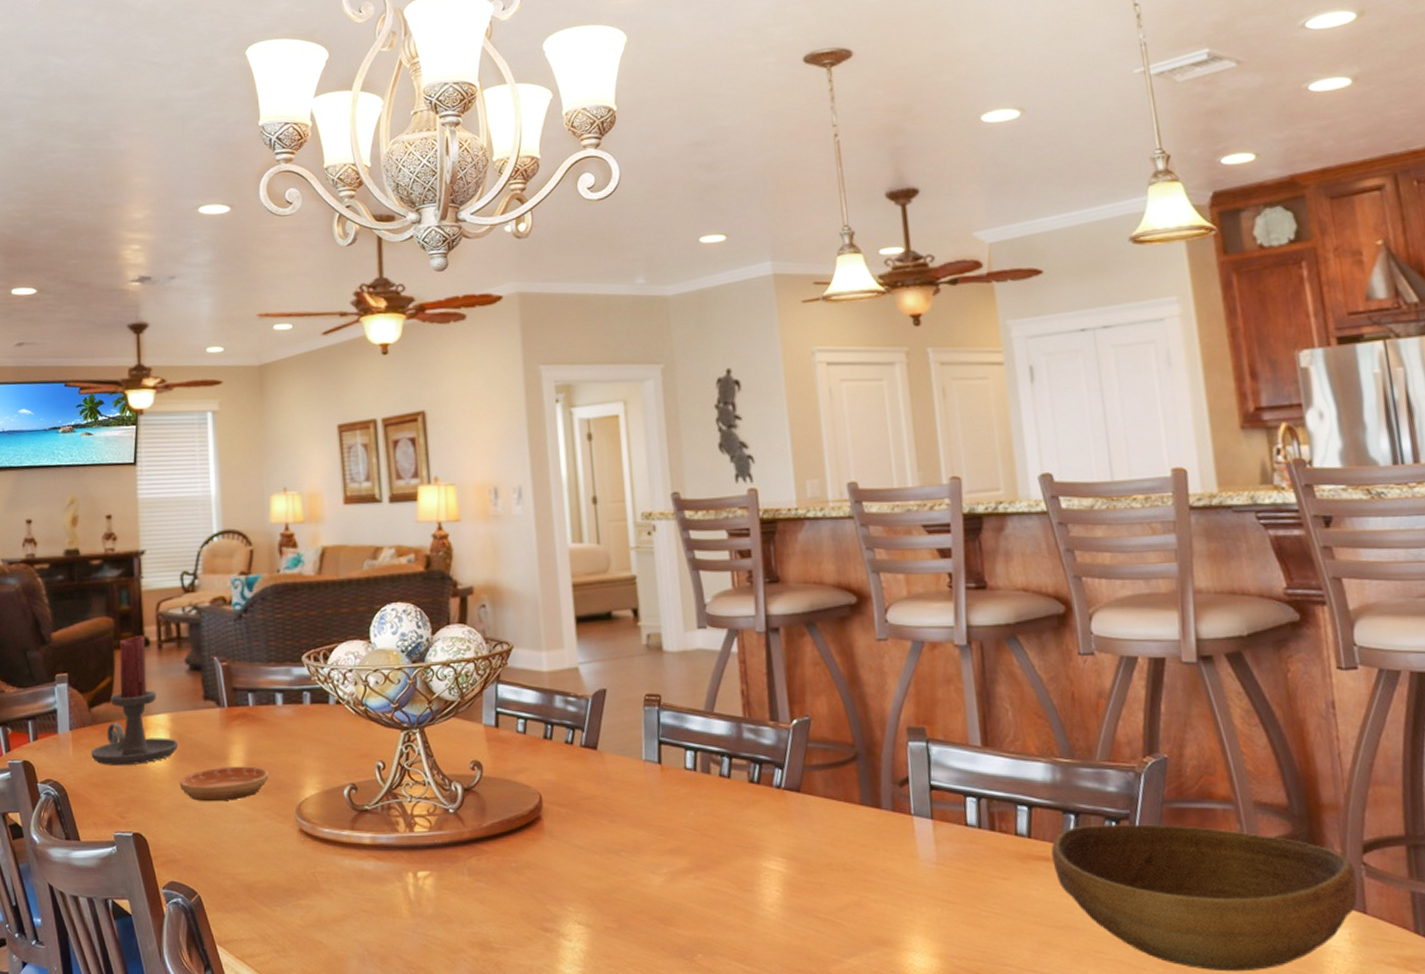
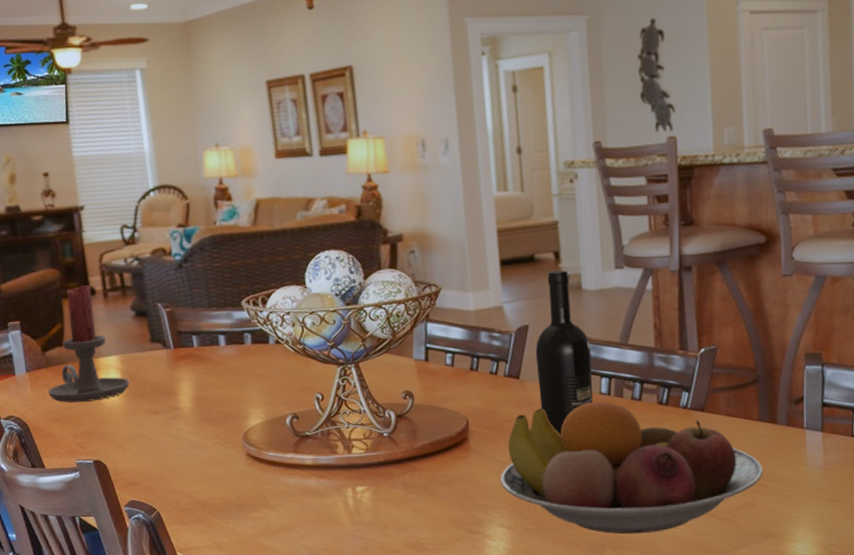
saucer: present [179,766,269,802] -> none [133,400,216,432]
fruit bowl: none [576,777,869,937] -> present [500,401,763,535]
wine bottle: none [613,629,678,817] -> present [535,270,593,436]

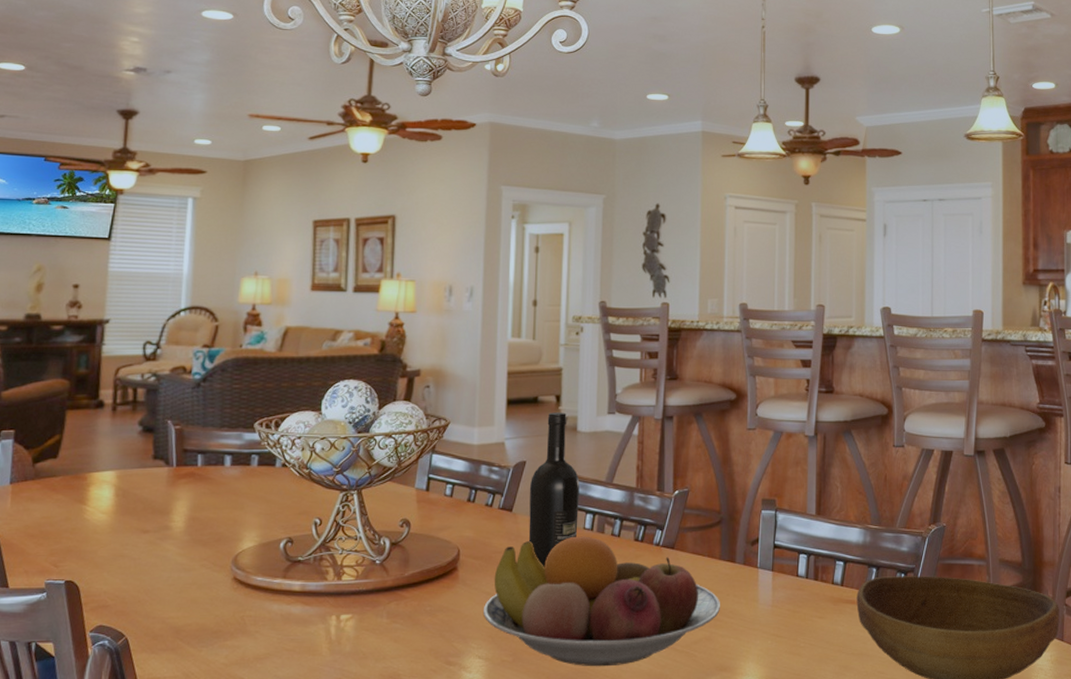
candle holder: present [48,284,130,403] -> none [30,397,123,517]

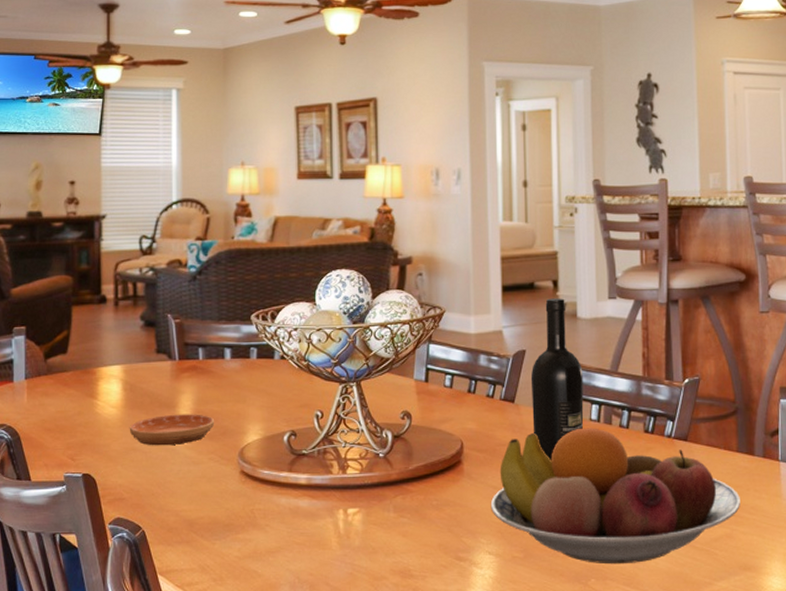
saucer: none [118,520,210,553] -> present [129,414,215,446]

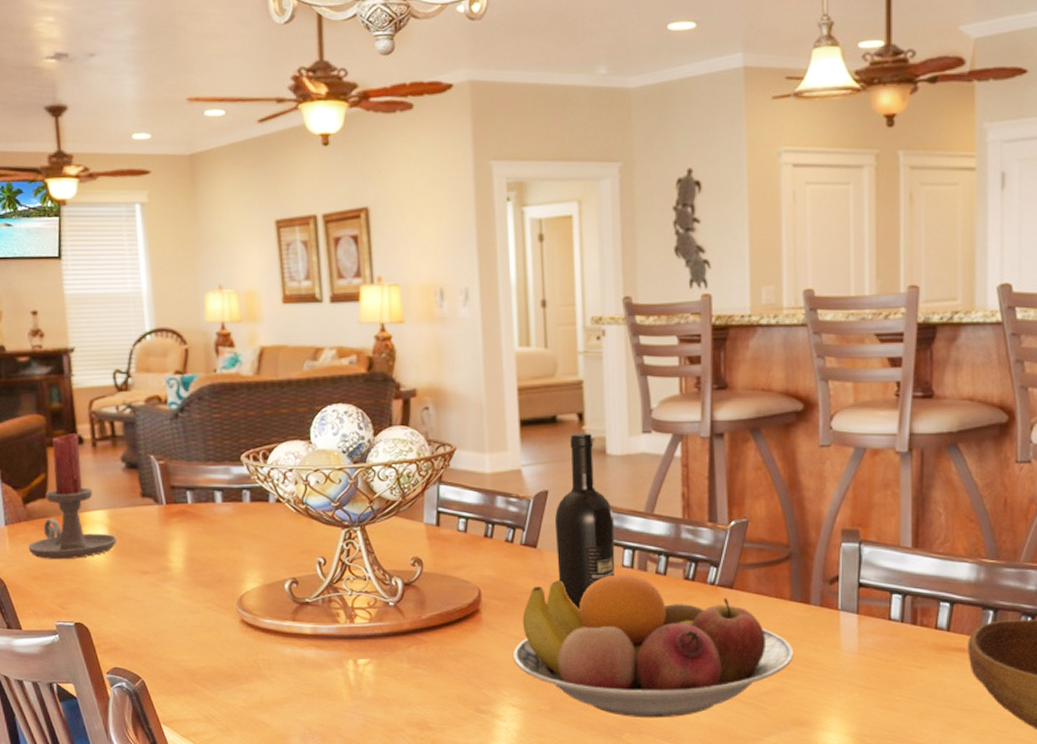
candle holder: none [45,292,130,412] -> present [28,432,117,559]
saucer: present [129,414,215,446] -> none [119,561,210,594]

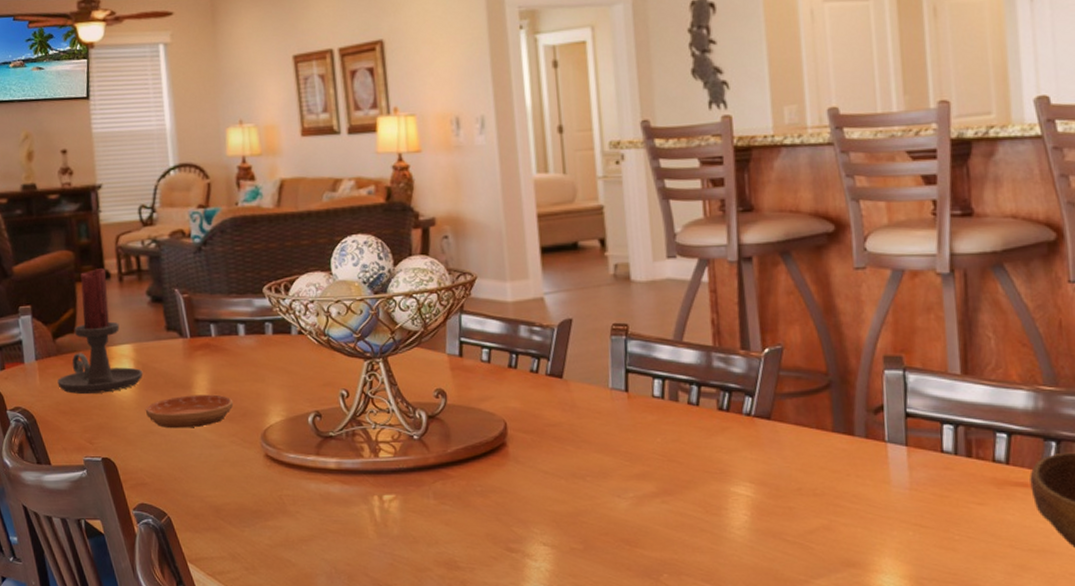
saucer: none [119,561,210,594] -> present [145,394,234,429]
fruit bowl: present [512,574,793,718] -> none [541,405,839,558]
wine bottle: present [554,433,615,611] -> none [579,259,645,443]

